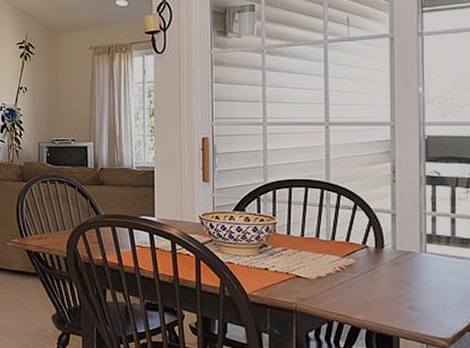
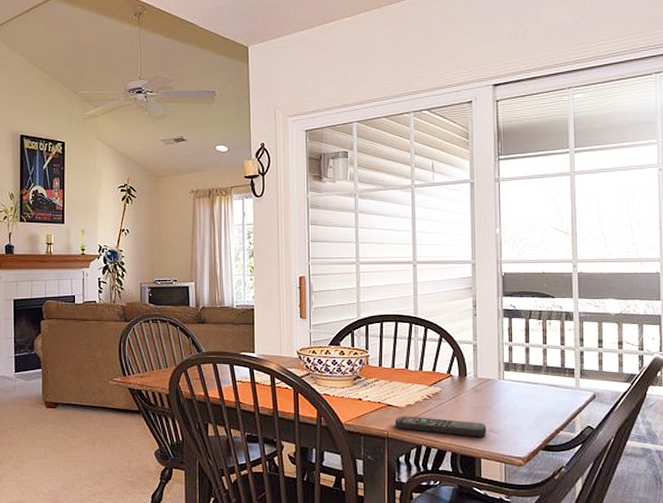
remote control: none [305,288,406,315] -> present [395,416,487,437]

